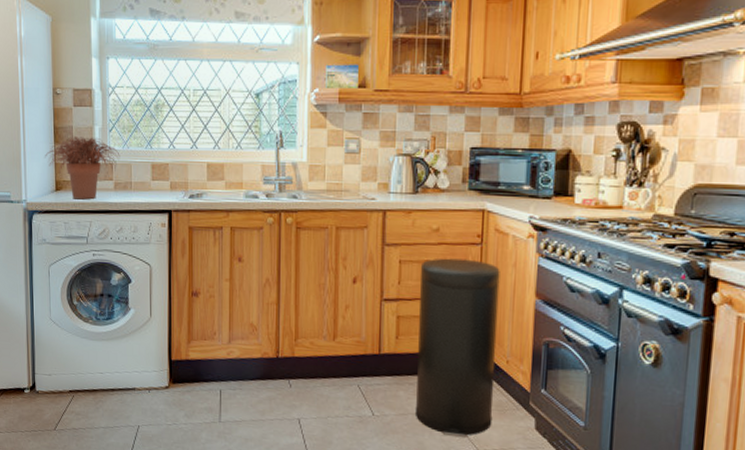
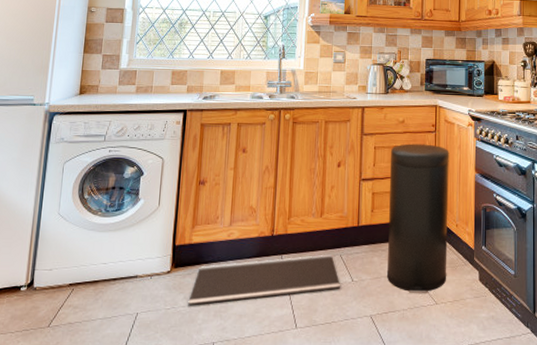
potted plant: present [45,135,120,200] -> none [73,46,144,102]
door mat: none [190,383,358,425] -> present [188,254,340,306]

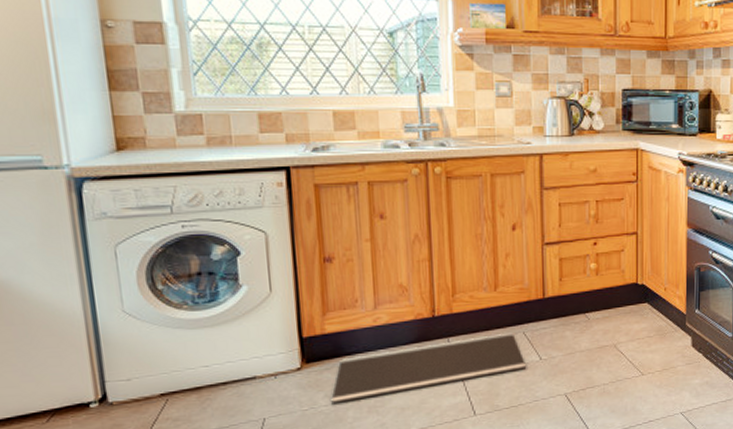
pedal bin: present [386,143,449,294] -> none [580,197,655,367]

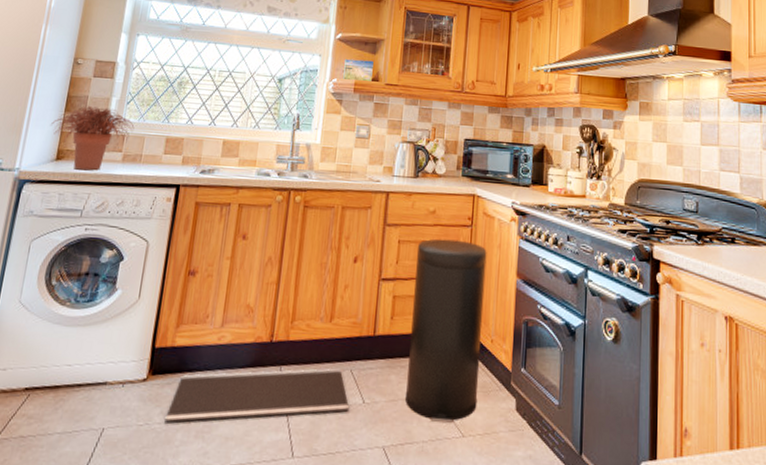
potted plant: none [95,80,213,160] -> present [51,105,135,171]
pedal bin: none [580,197,655,367] -> present [405,238,487,424]

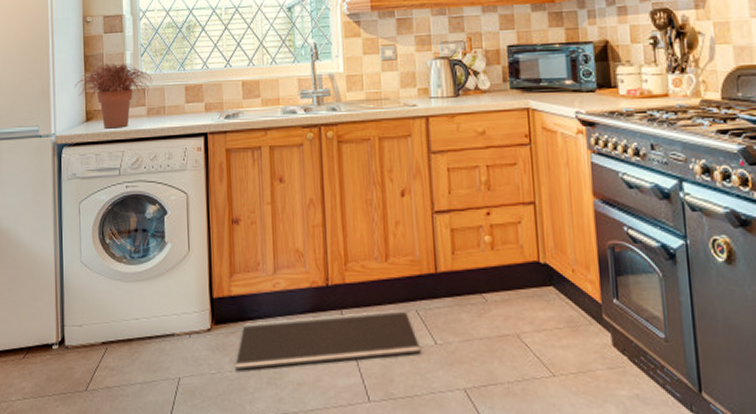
pedal bin: present [405,238,487,424] -> none [469,161,565,363]

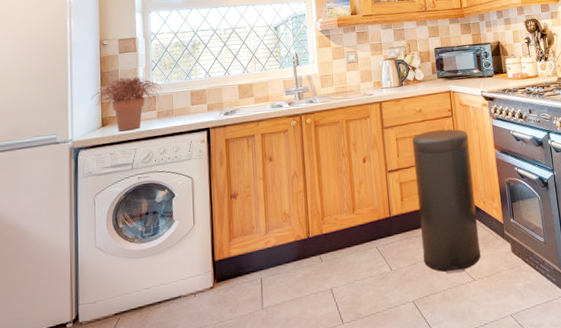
door mat: present [235,309,420,371] -> none [234,247,380,318]
pedal bin: none [469,161,565,363] -> present [412,128,481,274]

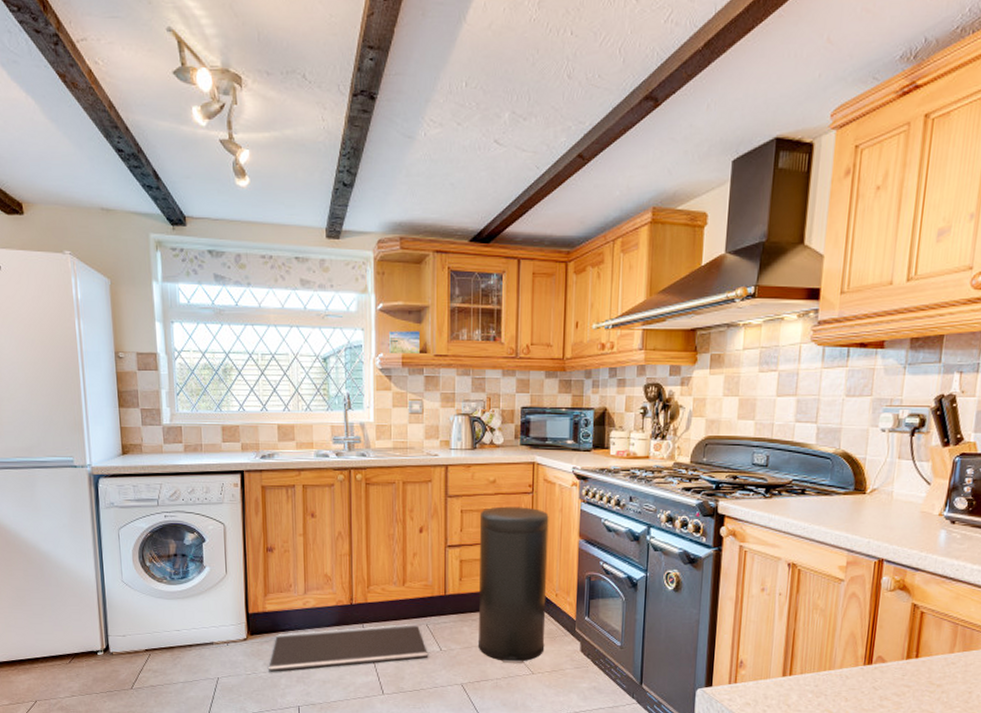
potted plant: present [92,76,162,132] -> none [109,399,189,463]
door mat: none [234,247,380,318] -> present [269,623,427,672]

